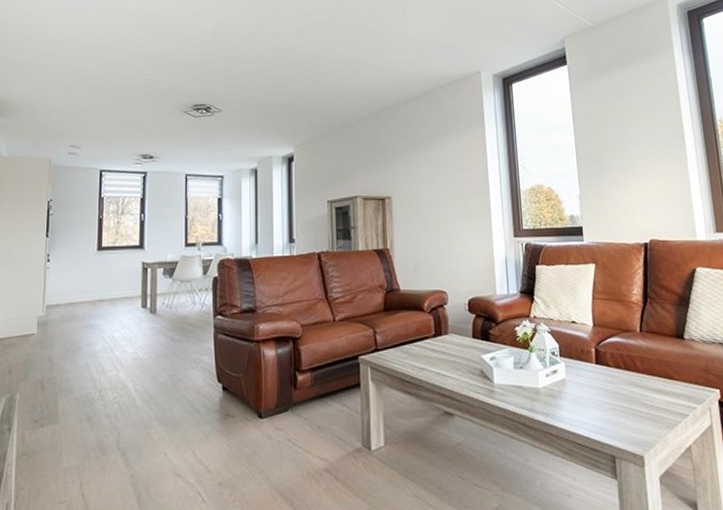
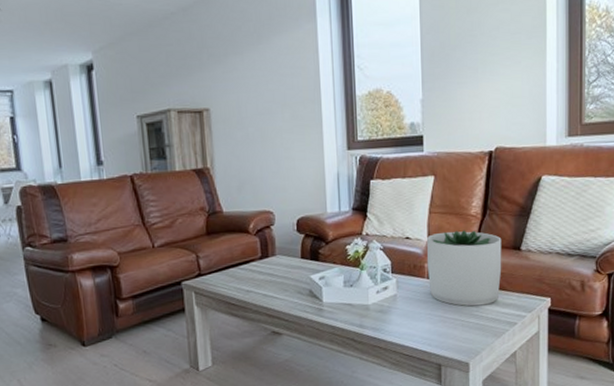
planter: none [591,316,668,395] -> present [426,230,502,307]

